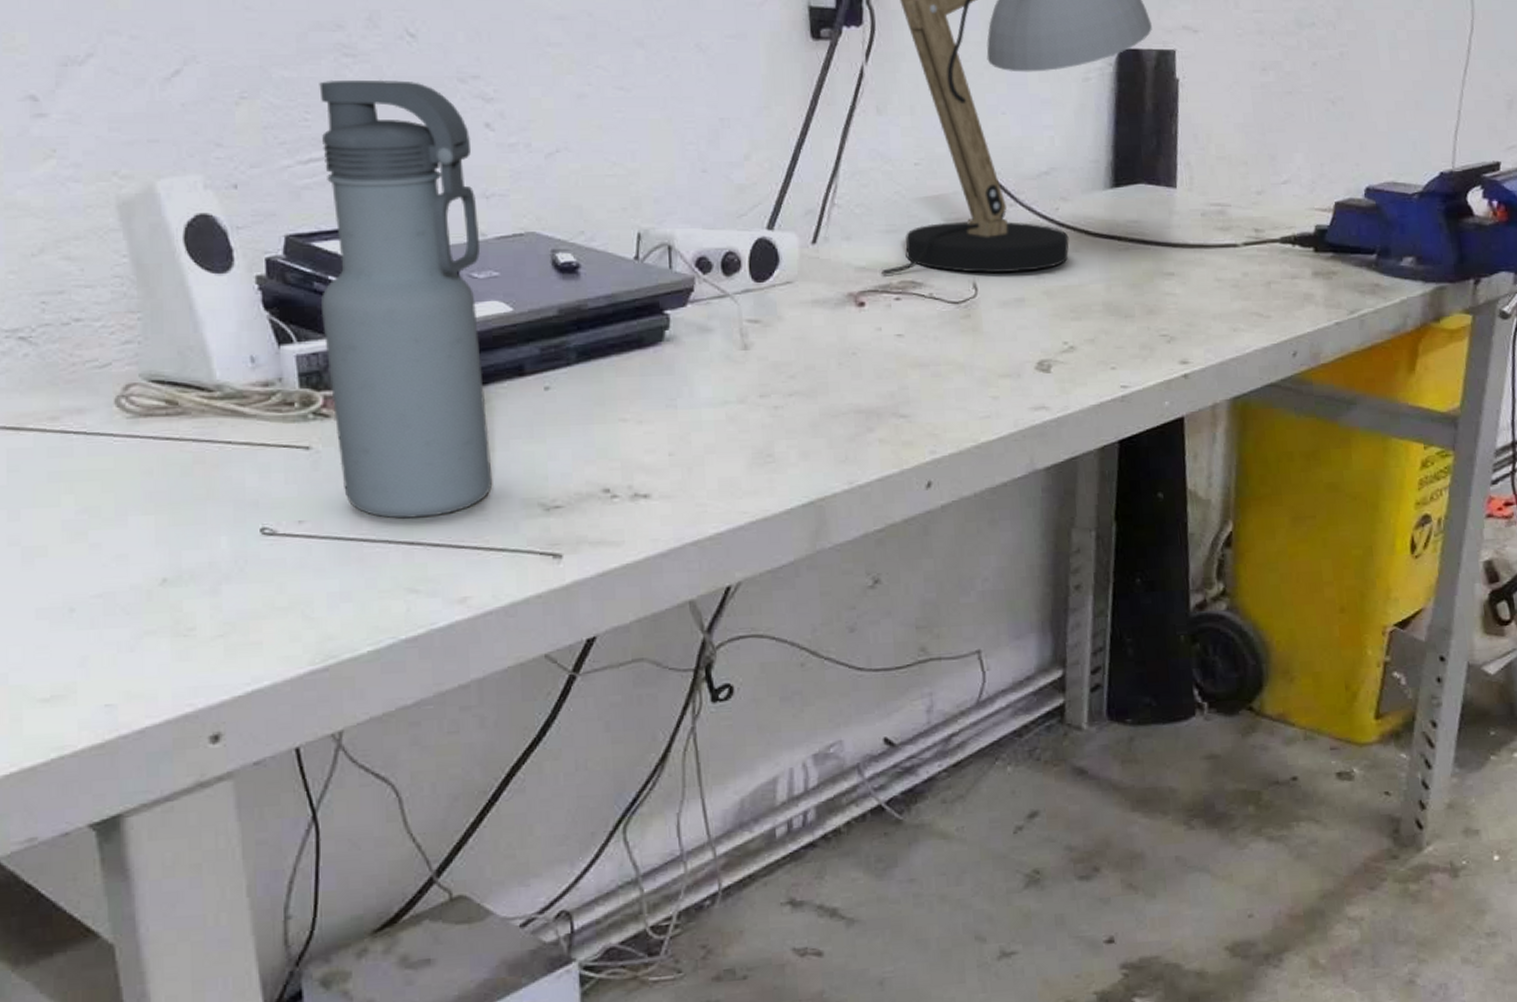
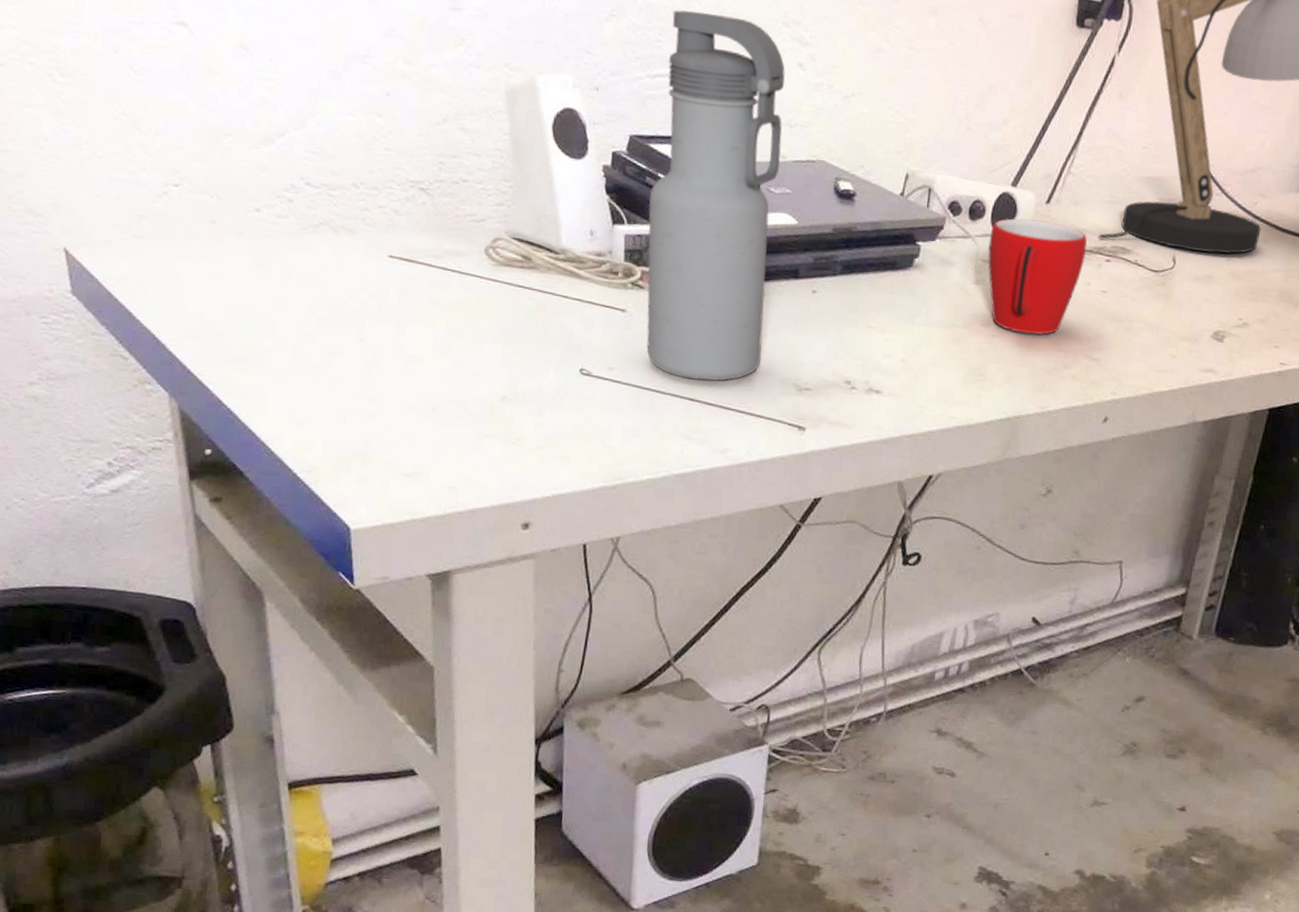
mug: none [751,263,870,399] -> present [988,218,1087,335]

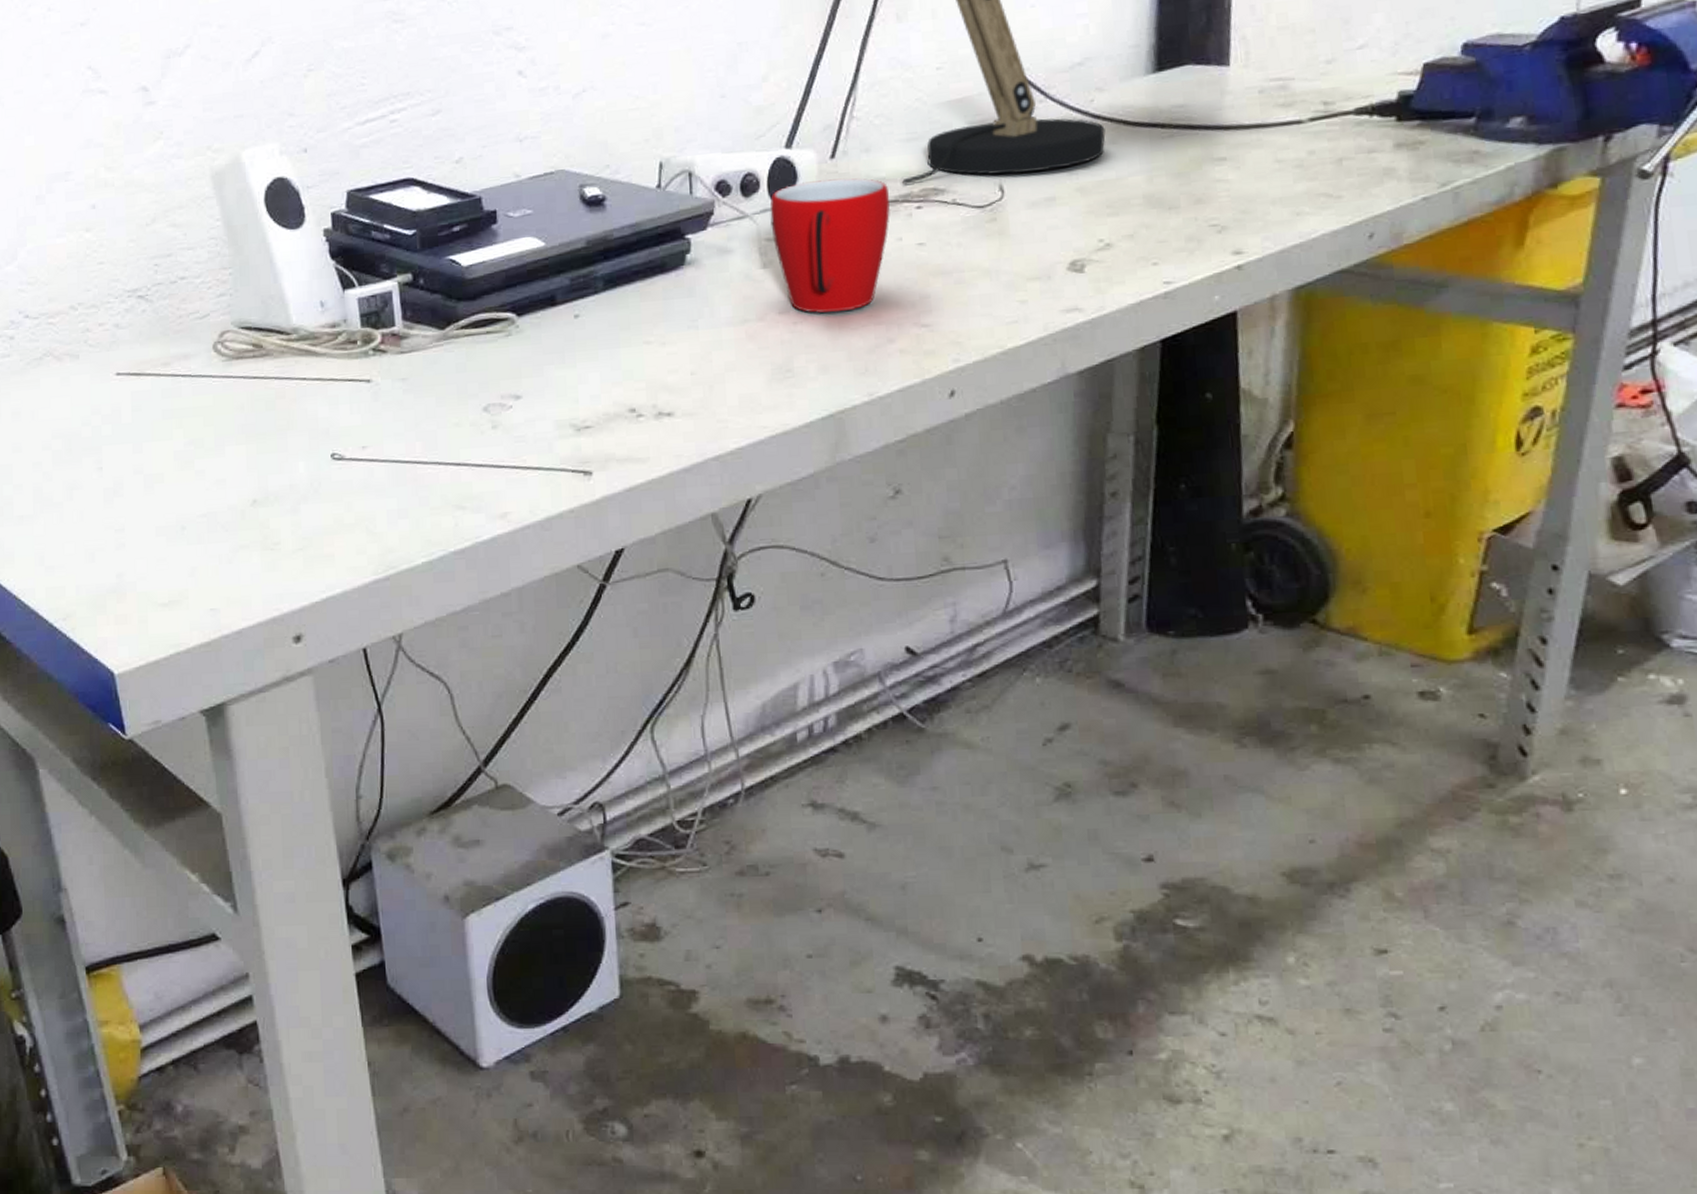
water bottle: present [646,9,785,381] -> none [373,39,529,442]

